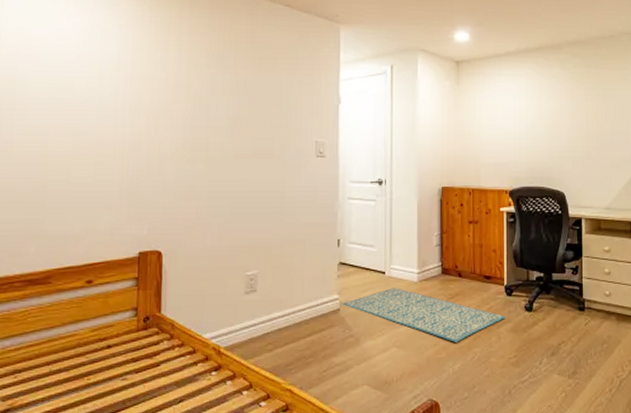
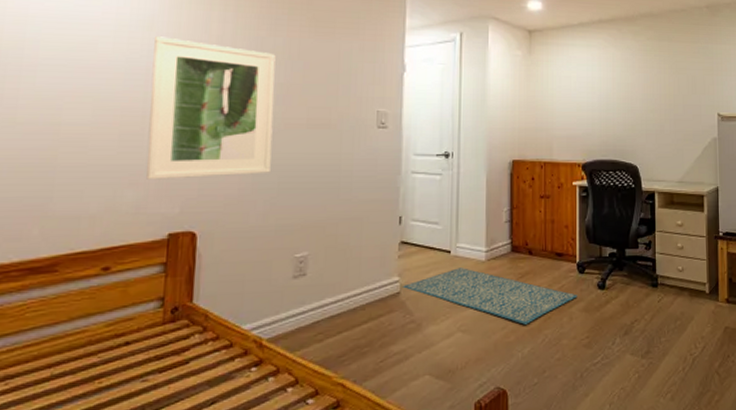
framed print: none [118,76,225,204] -> present [146,36,276,180]

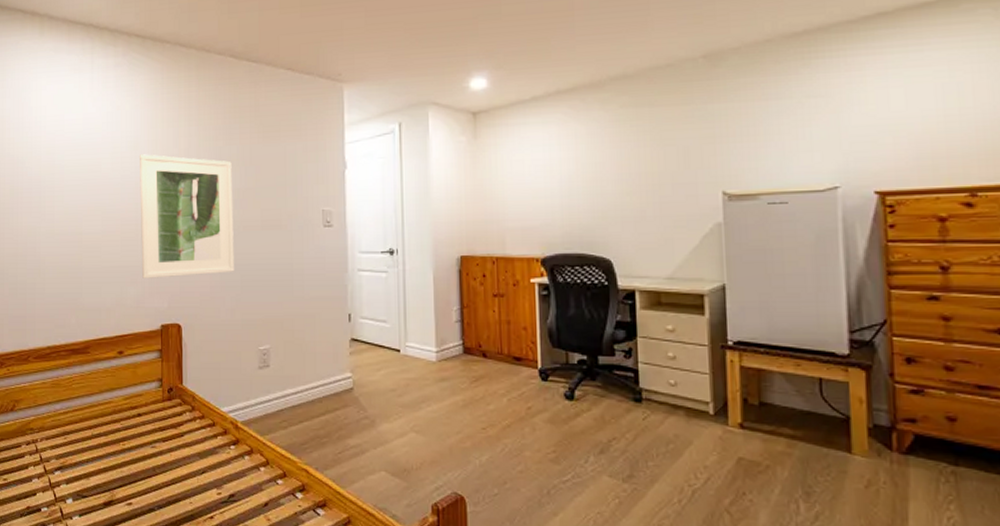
rug: present [403,268,578,325] -> none [355,367,541,431]

